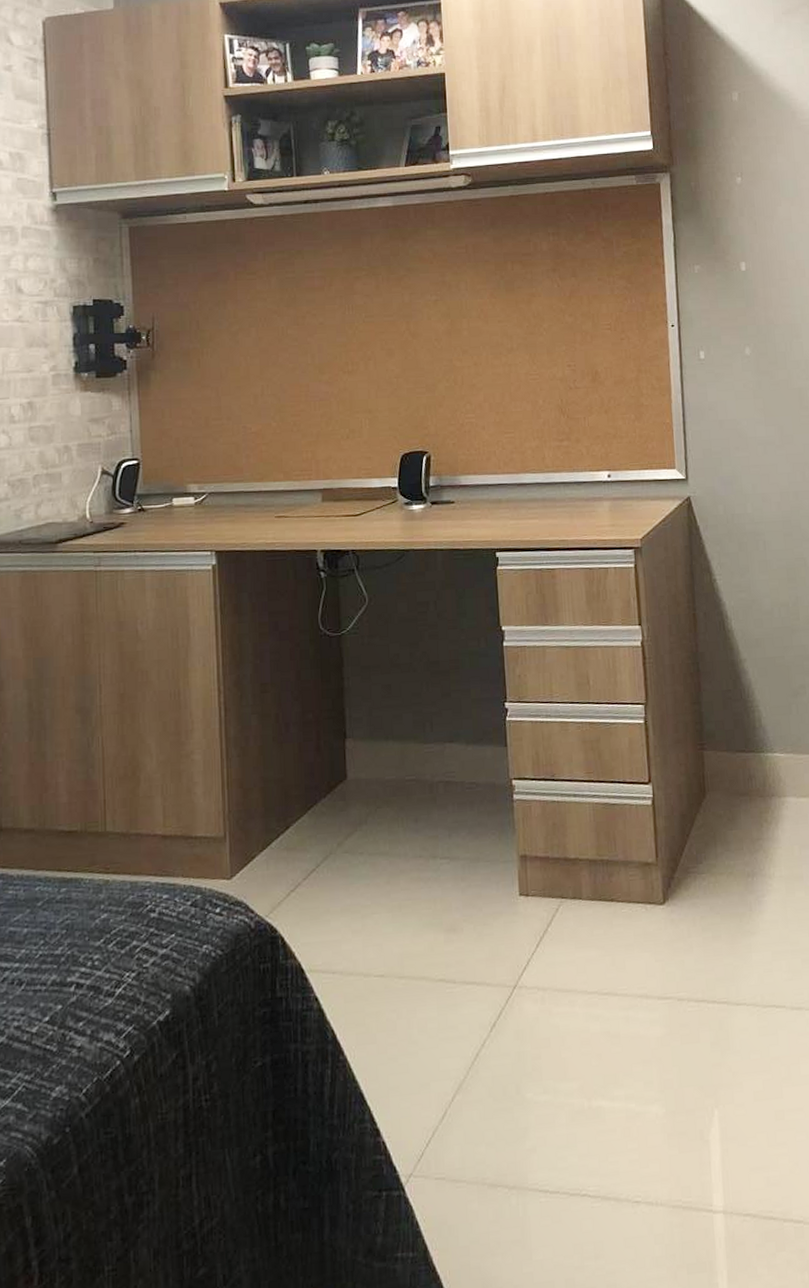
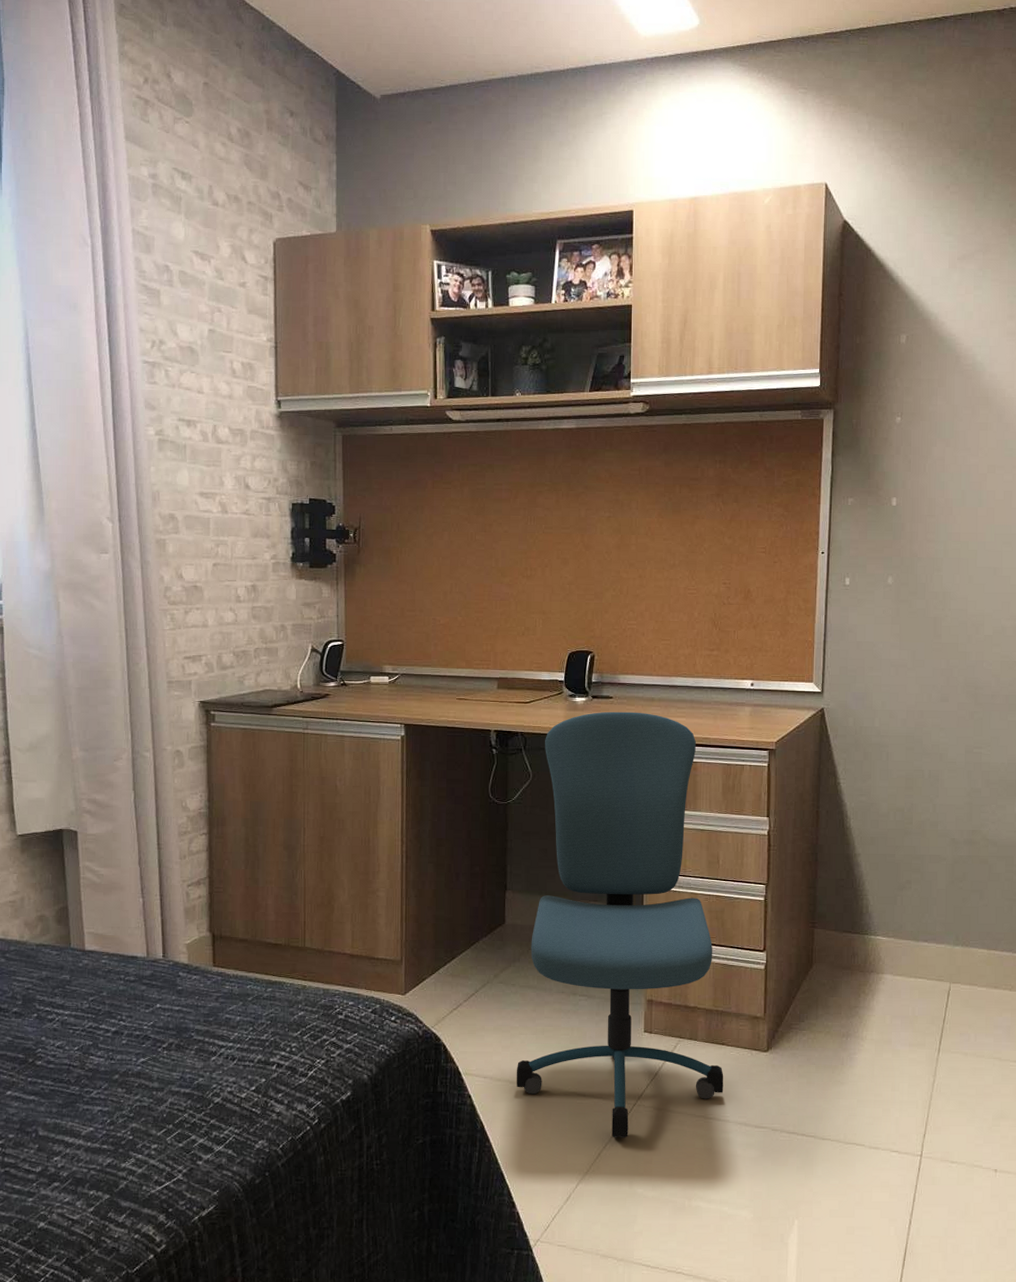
office chair: none [371,516,618,1032] -> present [516,711,724,1138]

